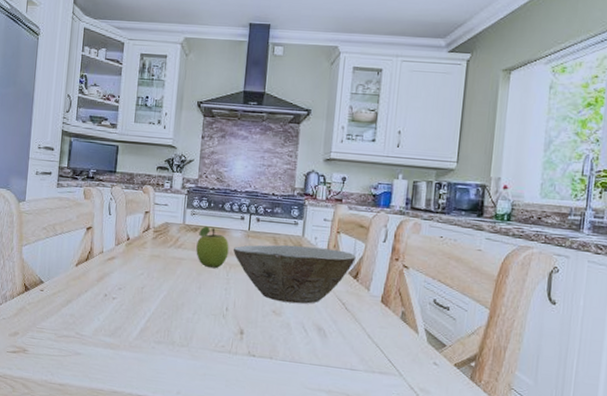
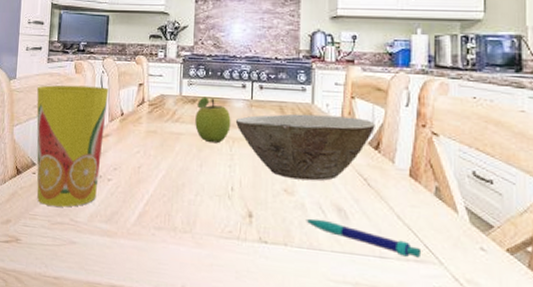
cup: none [44,209,116,322] -> present [36,85,109,207]
pen: none [290,336,386,371] -> present [306,218,422,258]

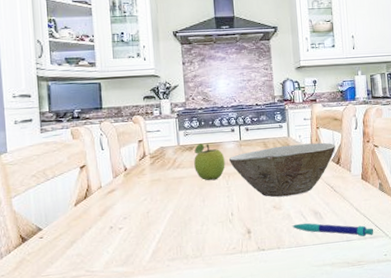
cup: present [36,85,109,207] -> none [32,148,110,264]

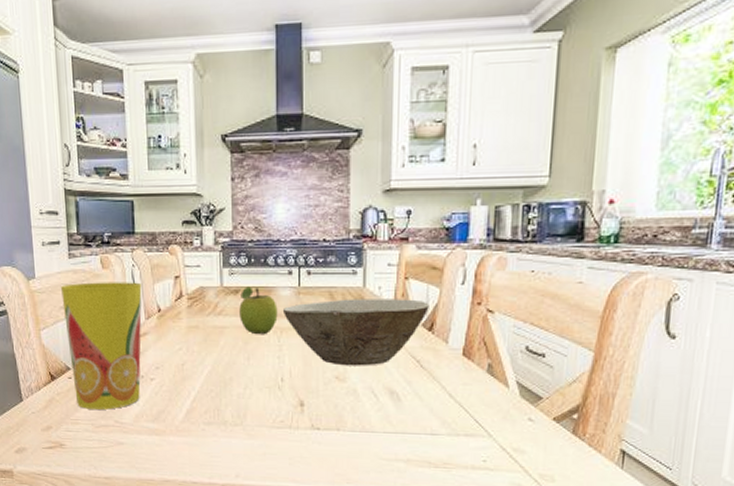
cup: none [32,148,110,264] -> present [60,282,142,410]
pen: present [292,223,374,237] -> none [358,403,472,433]

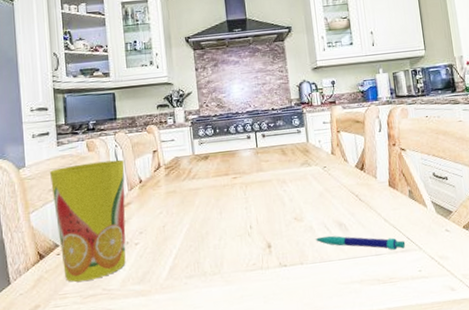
fruit: present [239,286,278,335] -> none [209,152,242,192]
bowl: present [282,299,429,366] -> none [245,147,359,208]
pen: none [358,403,472,433] -> present [315,235,406,251]

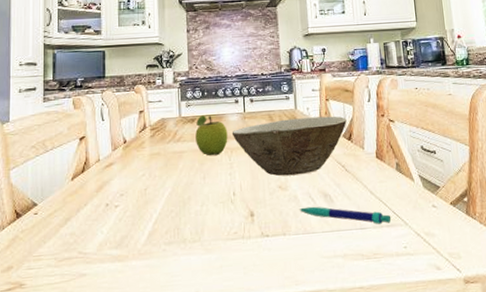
cup: present [49,159,126,282] -> none [33,118,110,243]
fruit: none [209,152,242,192] -> present [195,115,228,156]
bowl: none [245,147,359,208] -> present [231,116,347,176]

